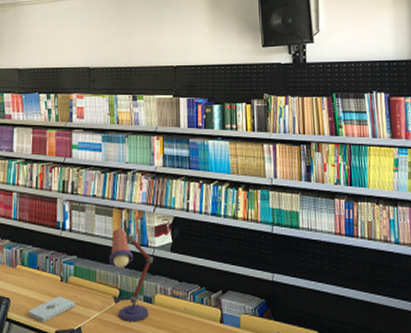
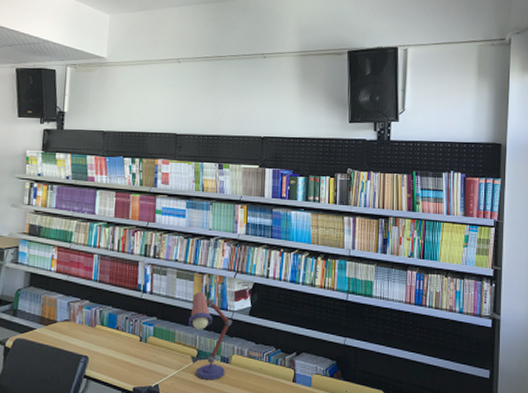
notepad: present [29,296,76,323] -> none [107,355,154,380]

